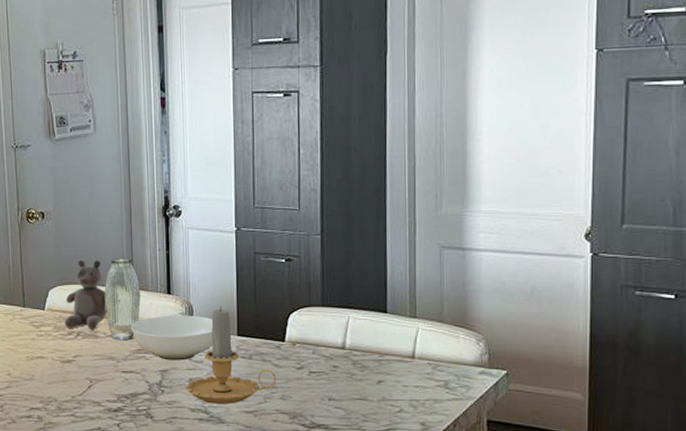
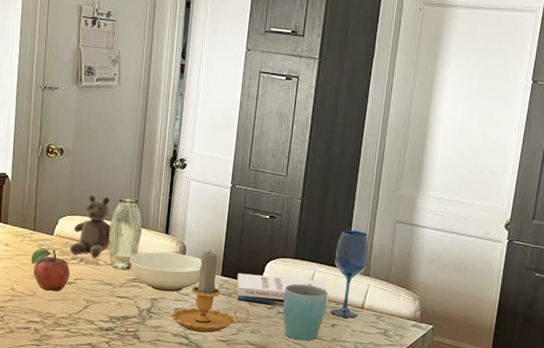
fruit: none [24,326,68,373] -> present [31,248,70,292]
books: none [256,330,370,367] -> present [236,273,329,308]
mug: none [314,335,369,404] -> present [282,284,329,341]
wineglass: none [370,264,412,371] -> present [330,229,369,318]

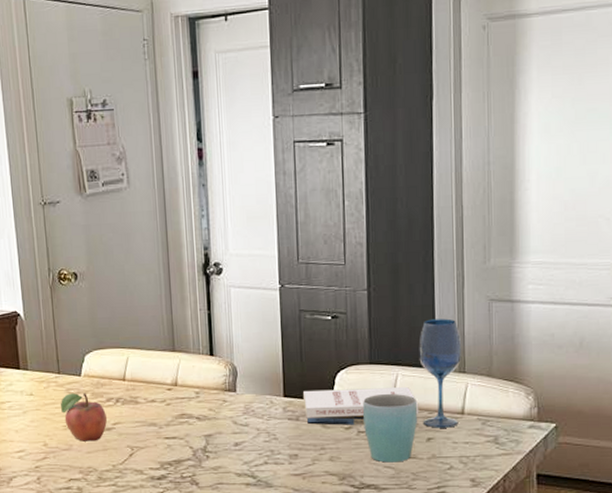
stuffed animal: present [69,195,111,258] -> none [102,322,148,395]
vase: present [108,197,142,270] -> none [143,319,182,406]
bowl: present [129,252,202,292] -> none [172,377,259,425]
candle: present [171,249,250,333] -> none [232,367,325,468]

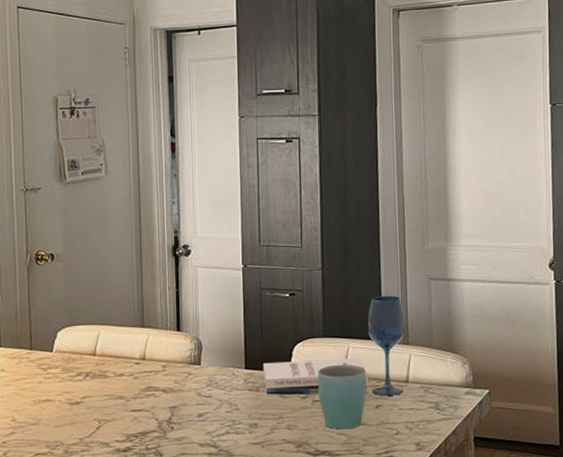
fruit: present [60,393,107,442] -> none [30,368,76,416]

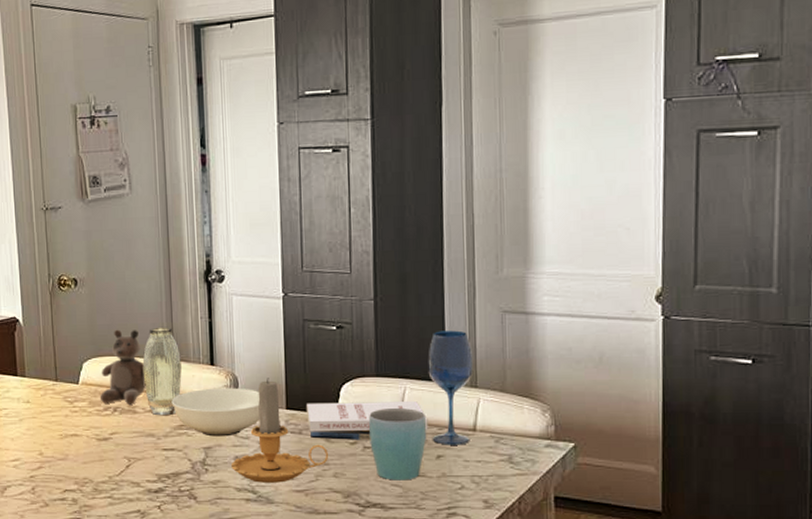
stuffed animal: none [72,300,117,370] -> present [99,329,146,405]
vase: none [114,297,151,379] -> present [142,326,182,416]
bowl: none [140,351,222,397] -> present [171,387,260,437]
candle: none [195,341,283,438] -> present [232,378,329,483]

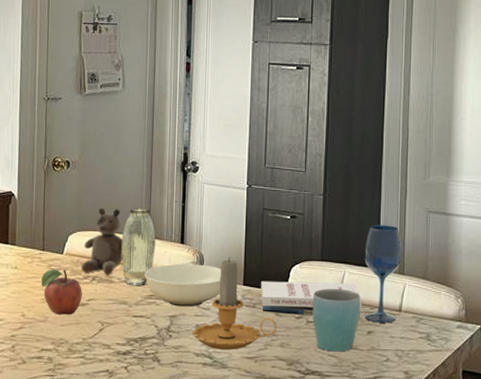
fruit: none [56,401,104,451] -> present [41,269,82,315]

